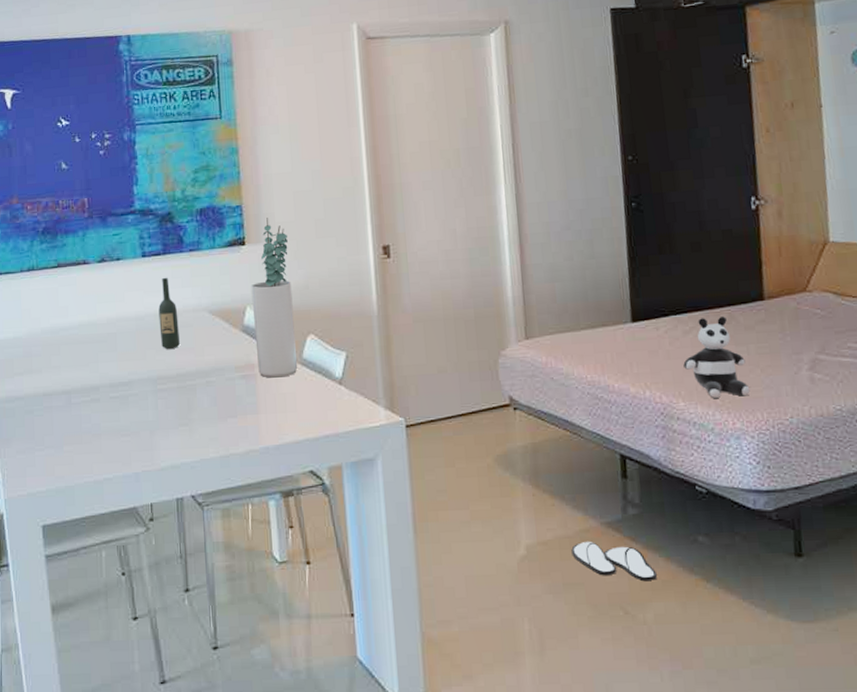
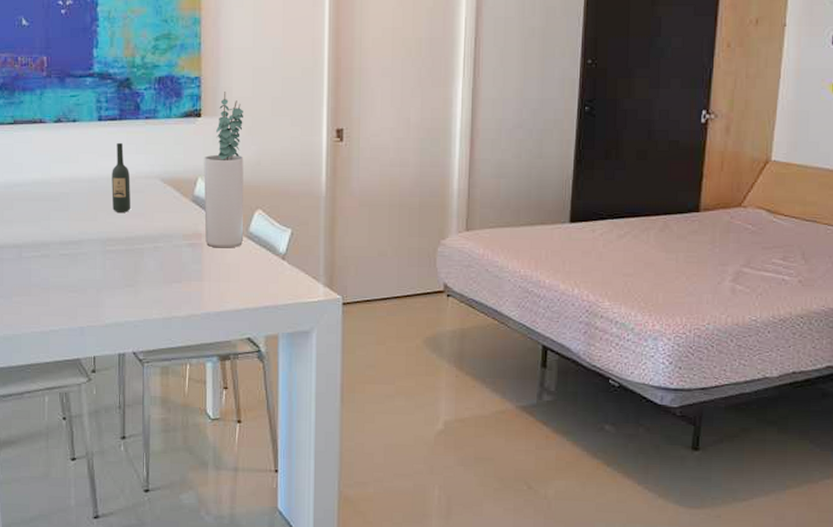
slippers: present [571,542,657,580] -> none [486,422,562,461]
stuffed animal: present [683,317,750,399] -> none [614,224,673,302]

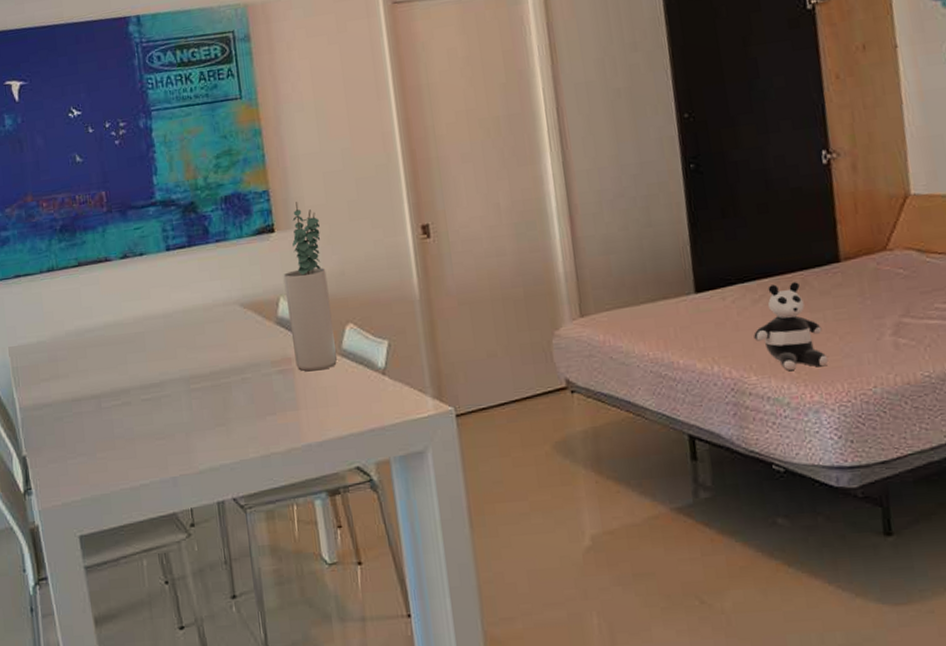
wine bottle: present [111,142,131,212] -> none [187,270,211,346]
stuffed animal: none [614,224,673,302] -> present [753,282,829,371]

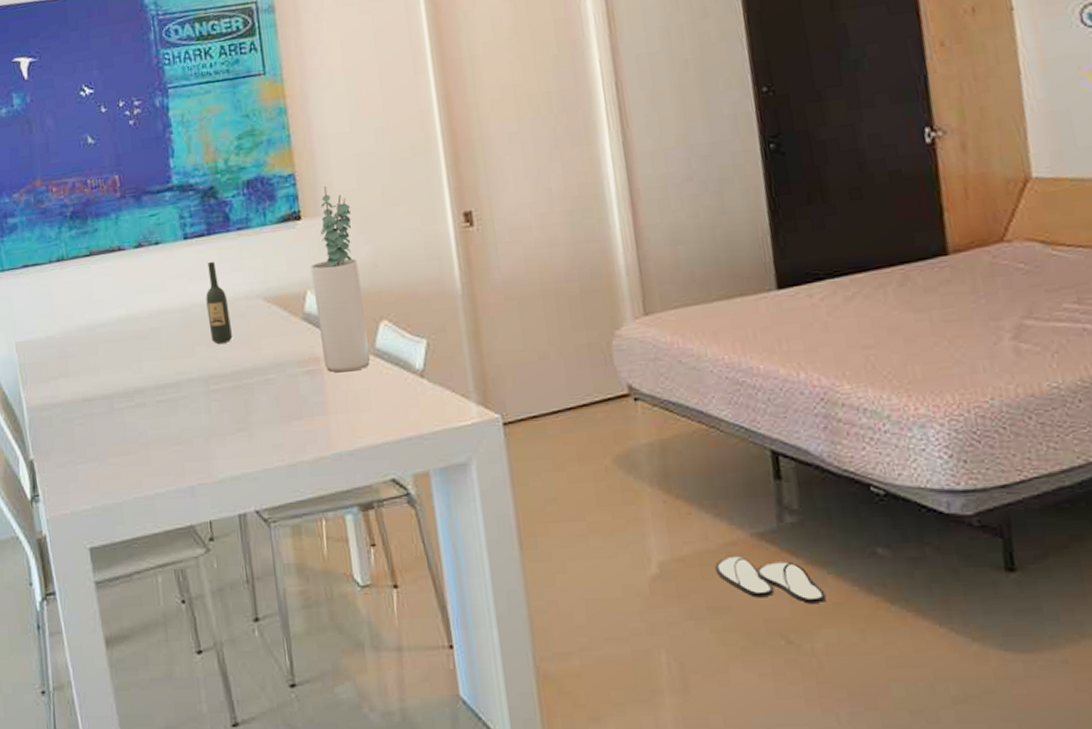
wine bottle: none [187,270,211,346] -> present [205,261,232,344]
slippers: none [640,529,734,568] -> present [715,557,826,603]
stuffed animal: present [753,282,829,371] -> none [846,277,936,380]

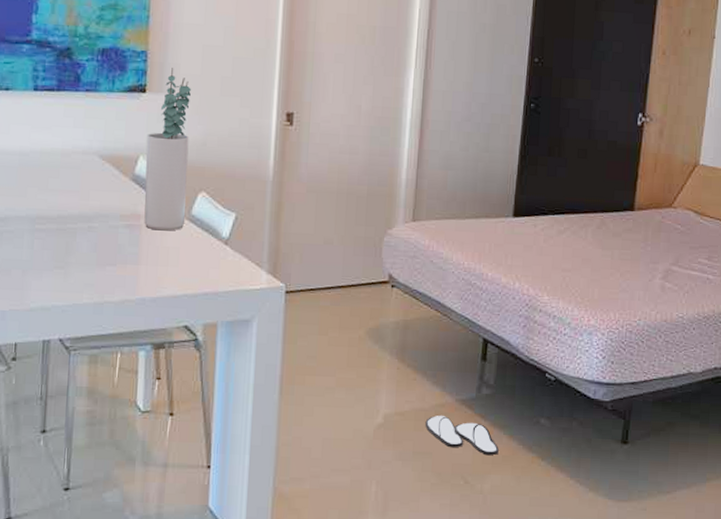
wine bottle: present [205,261,232,344] -> none [44,114,66,189]

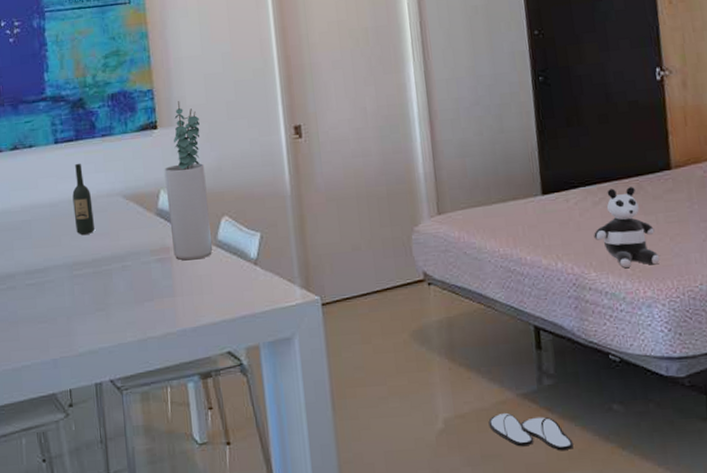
wine bottle: none [44,114,66,189] -> present [72,163,94,235]
stuffed animal: none [553,220,608,297] -> present [594,187,660,269]

